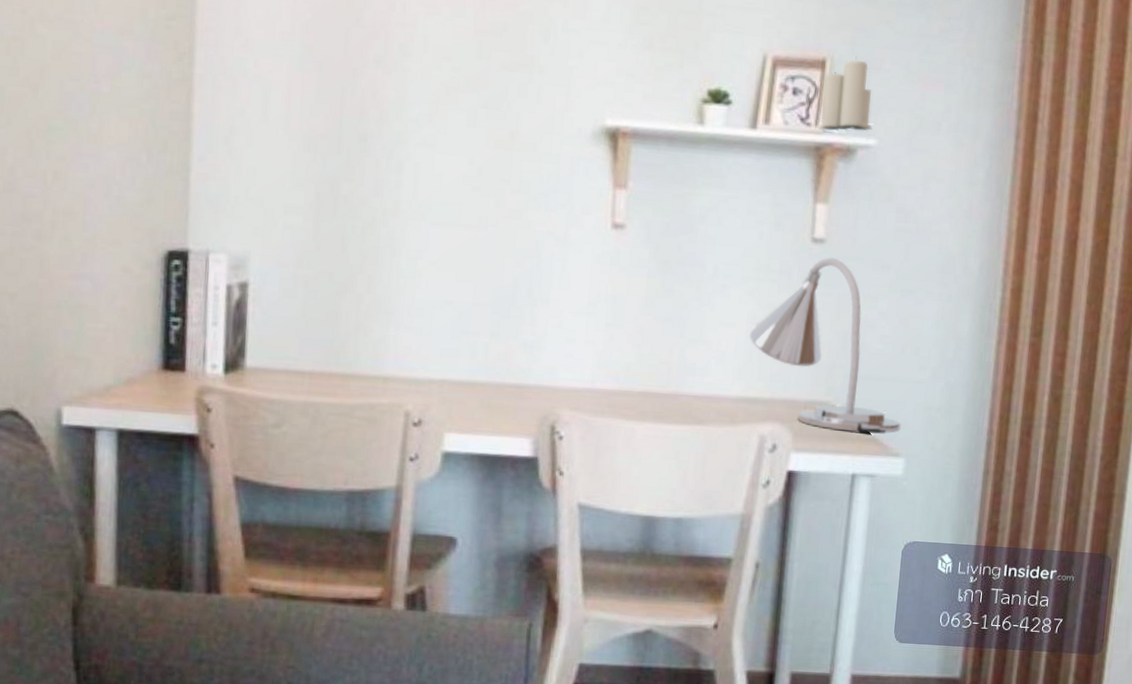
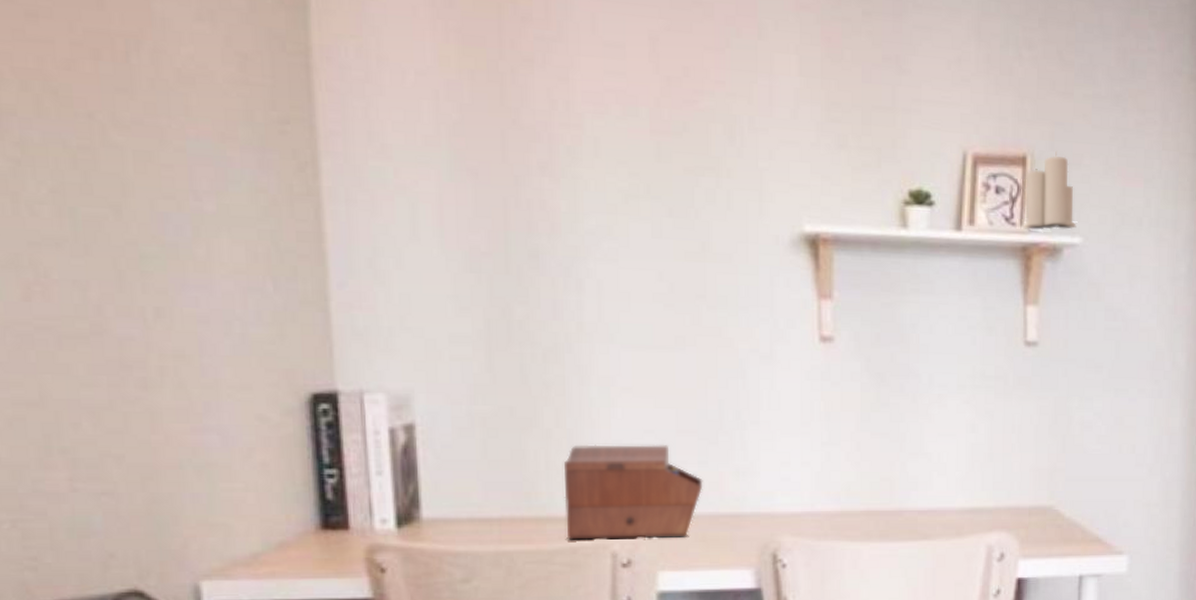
sewing box: none [367,311,493,403] -> present [563,444,703,540]
table lamp: present [750,257,901,435] -> none [970,360,1123,535]

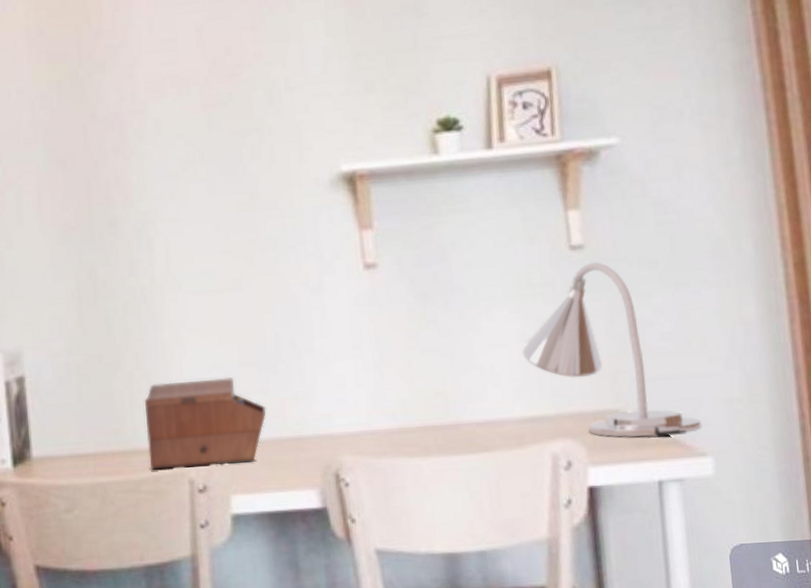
table lamp: none [970,360,1123,535] -> present [523,262,702,438]
candle: present [1024,151,1077,230] -> none [553,60,612,138]

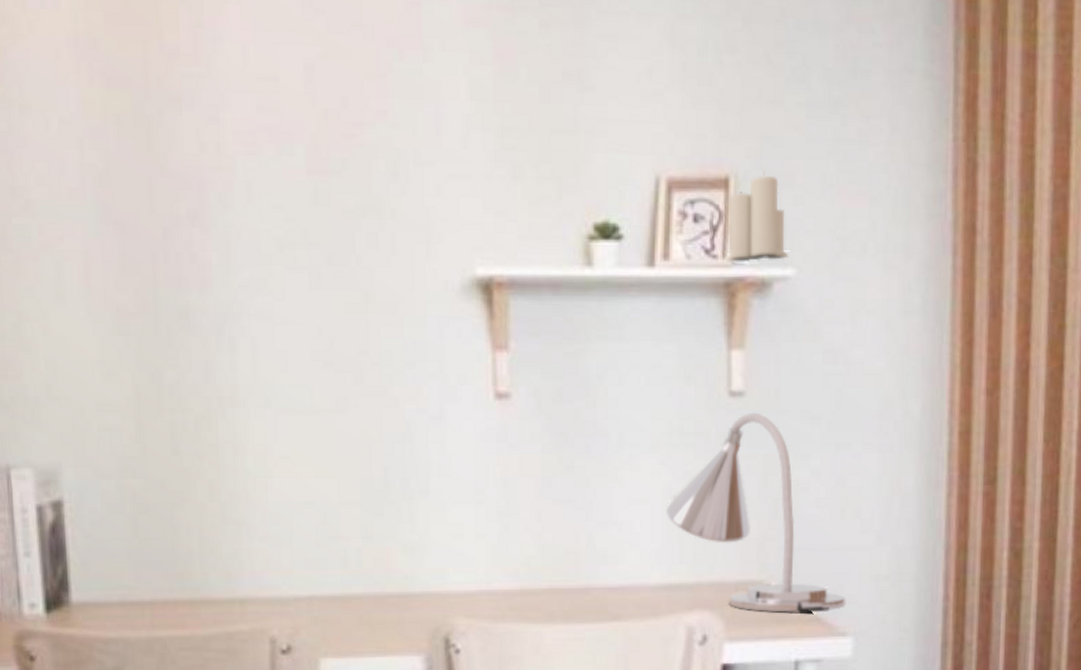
sewing box: present [144,377,267,470] -> none [218,518,368,624]
candle: none [553,60,612,138] -> present [727,170,789,262]

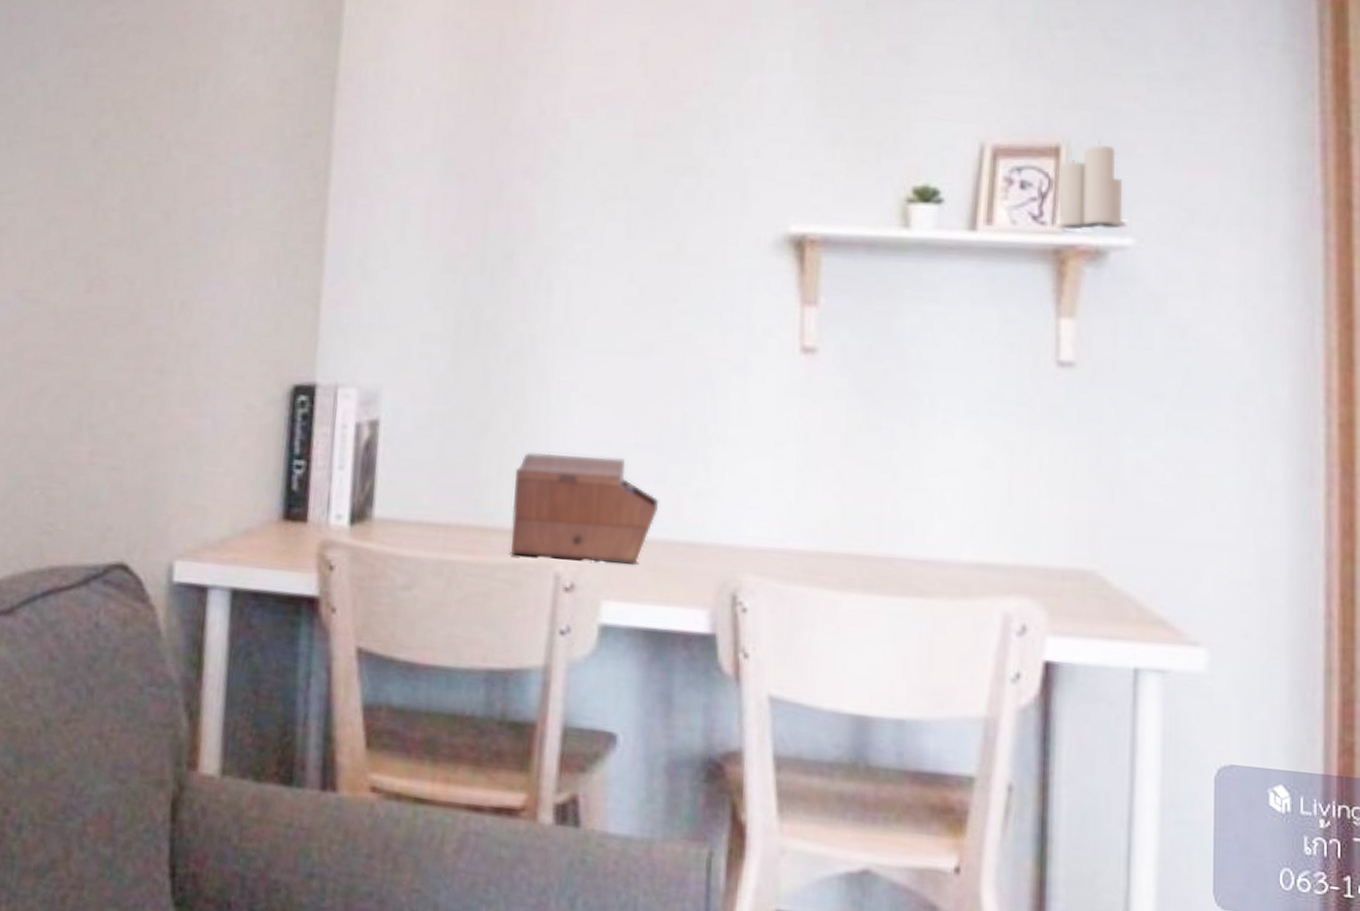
sewing box: none [218,518,368,624] -> present [511,452,659,564]
table lamp: present [667,412,846,614] -> none [983,385,1198,616]

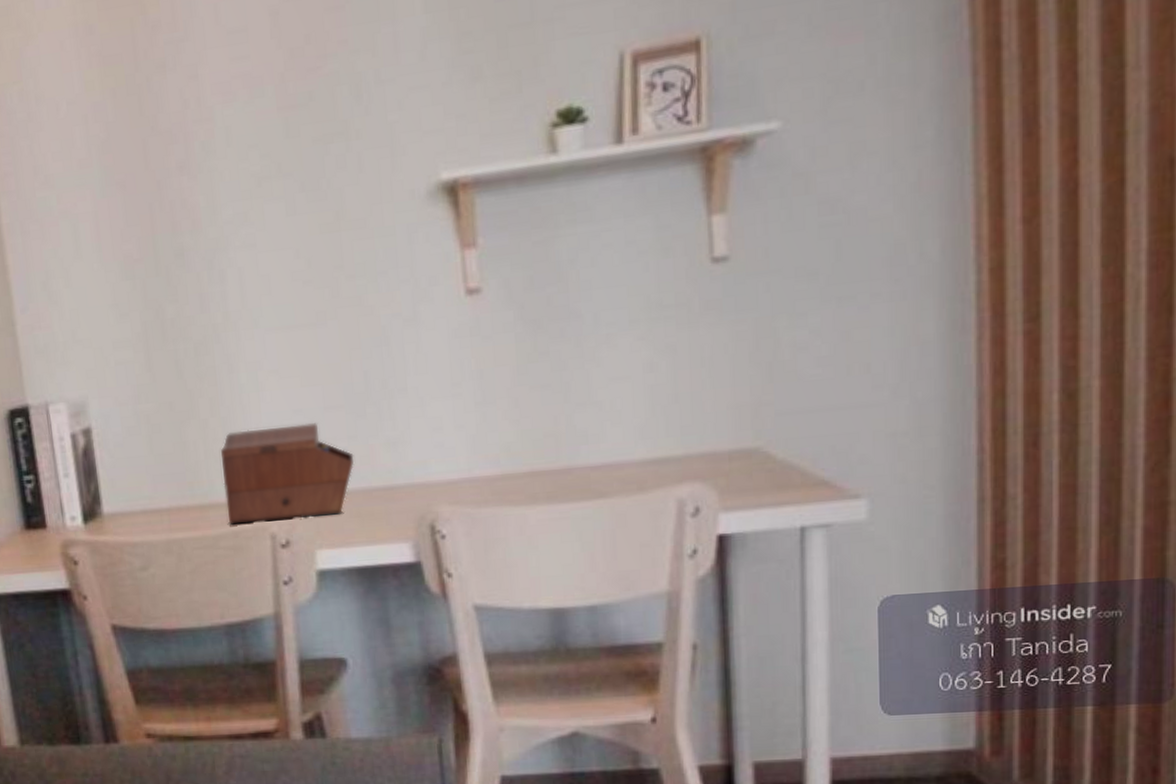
candle: present [1056,140,1127,230] -> none [702,24,772,126]

